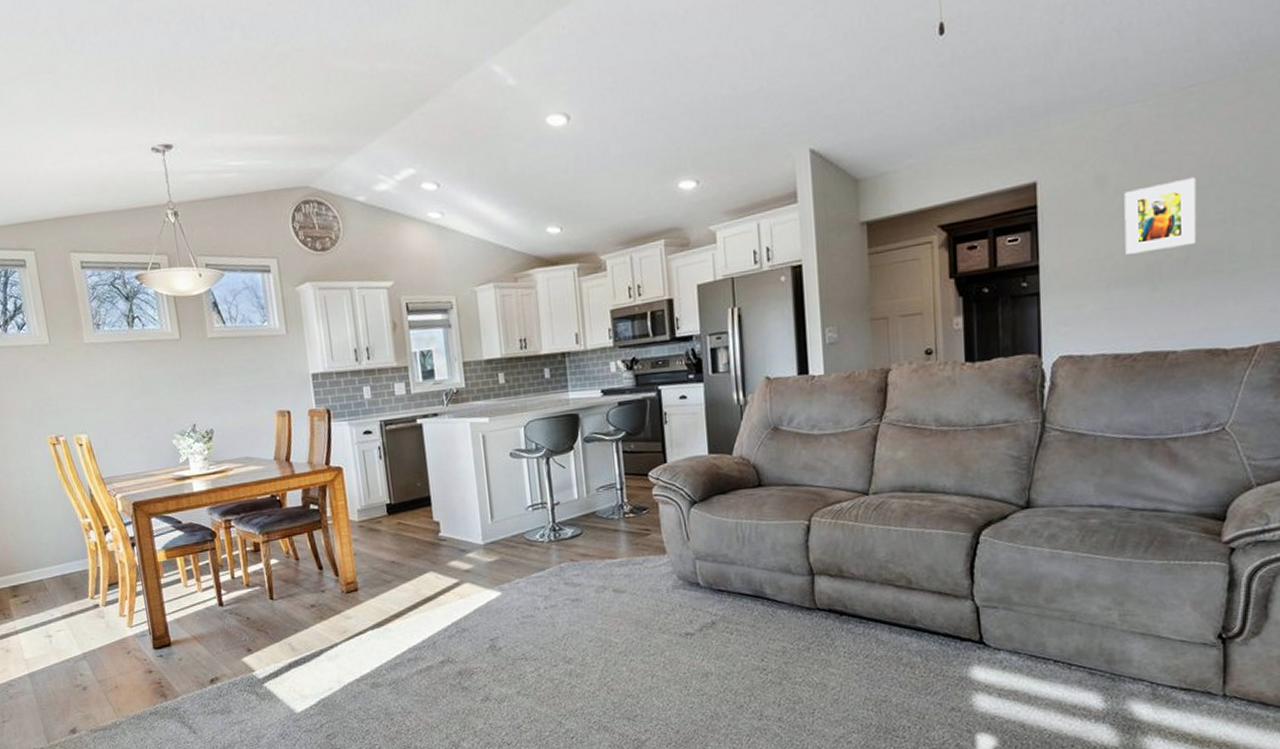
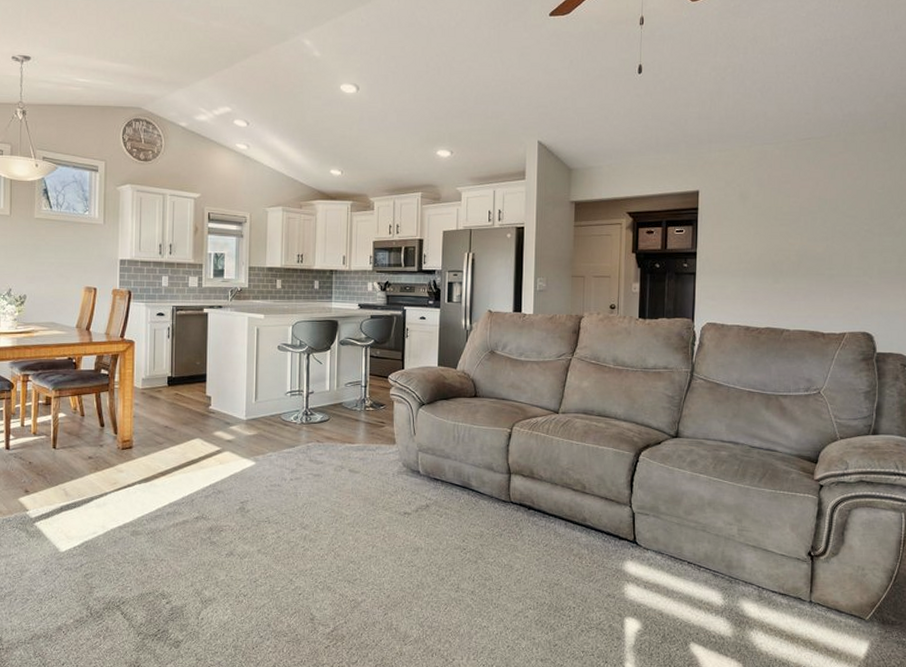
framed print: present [1124,177,1197,255] -> none [758,204,809,254]

